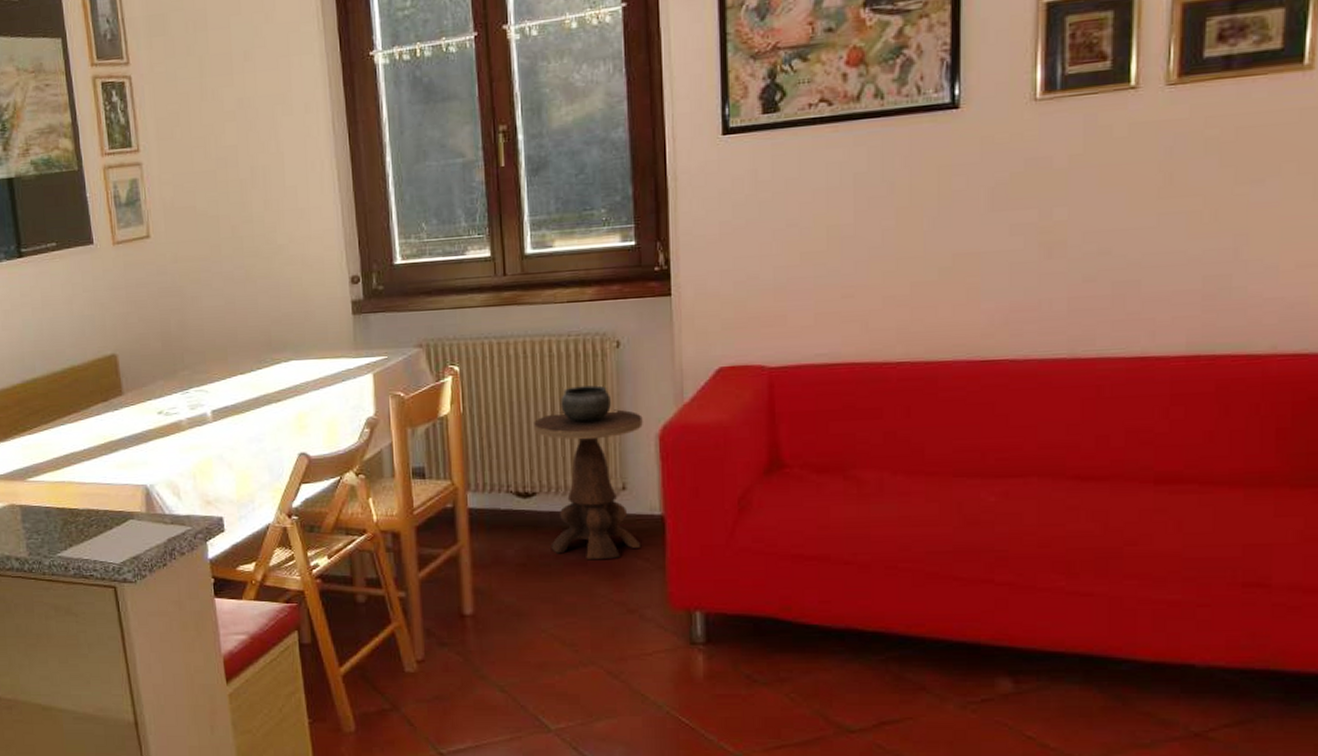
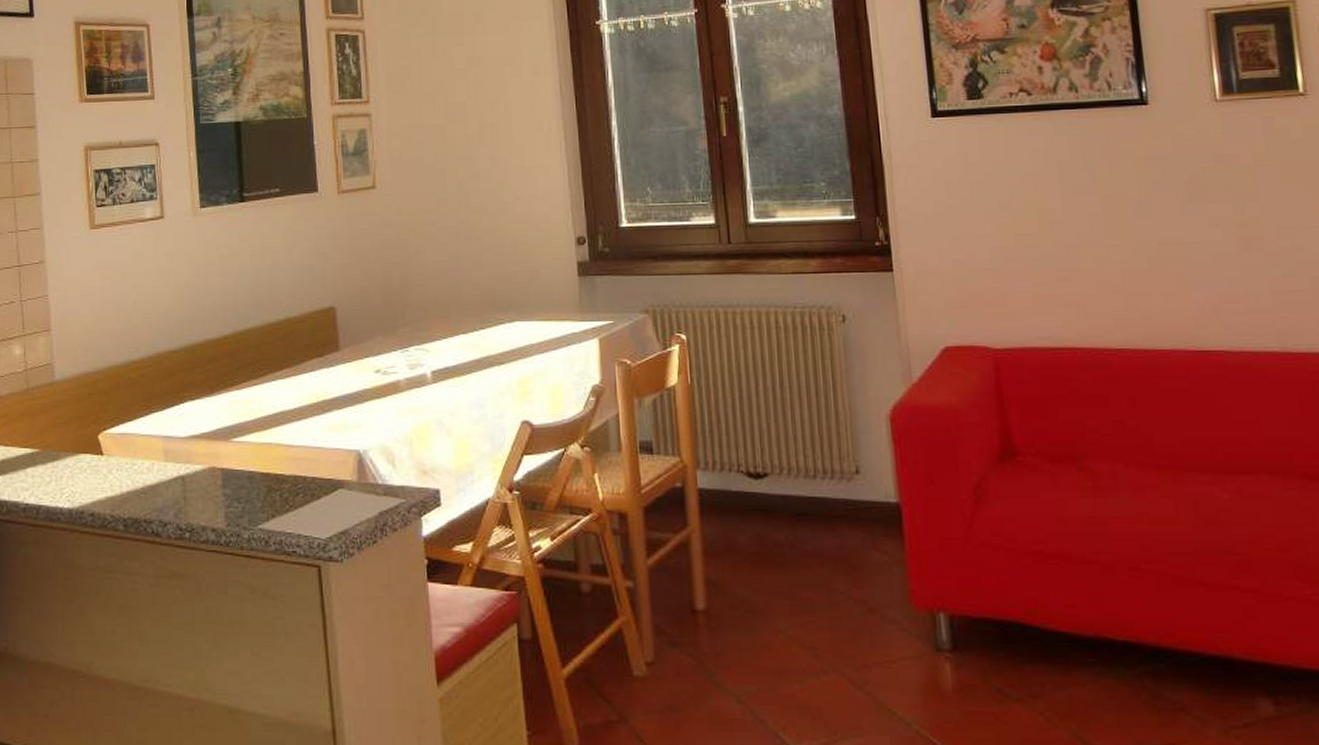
side table: present [534,385,643,560] -> none [763,360,879,551]

